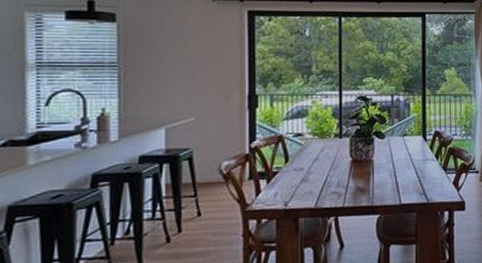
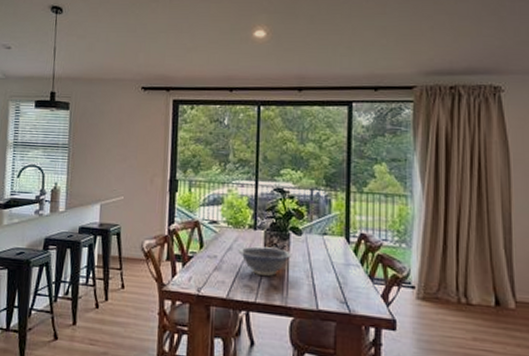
decorative bowl: none [325,153,376,181] -> present [238,246,292,276]

